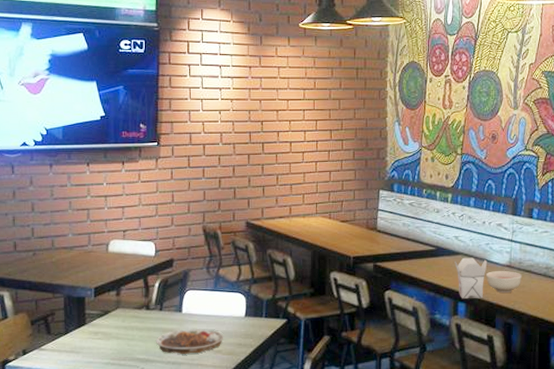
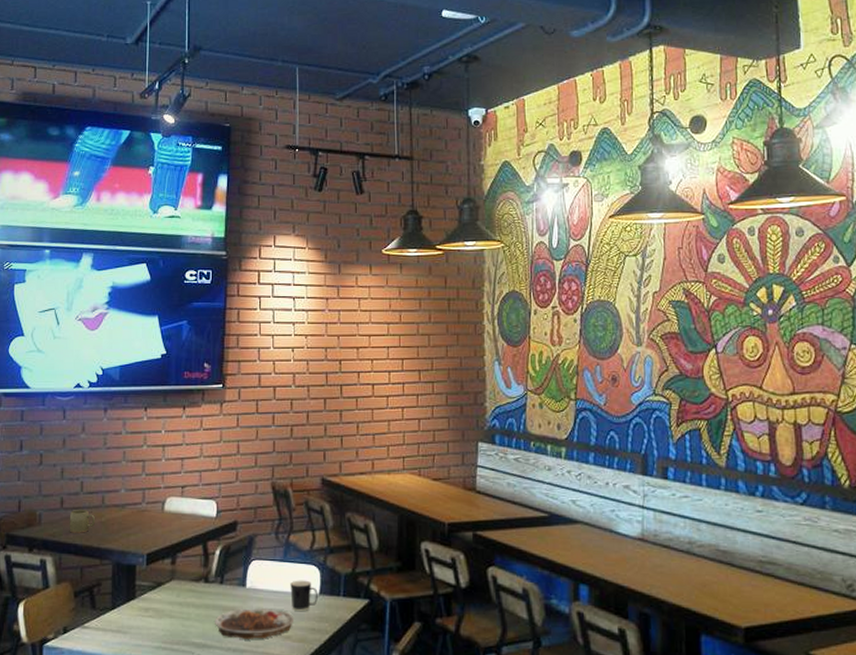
mug: none [22,251,47,272] -> present [69,509,96,533]
mug: none [220,305,244,331] -> present [290,580,318,612]
takeout container: present [455,257,488,299] -> none [573,527,614,581]
bowl: present [486,271,523,294] -> none [613,545,659,575]

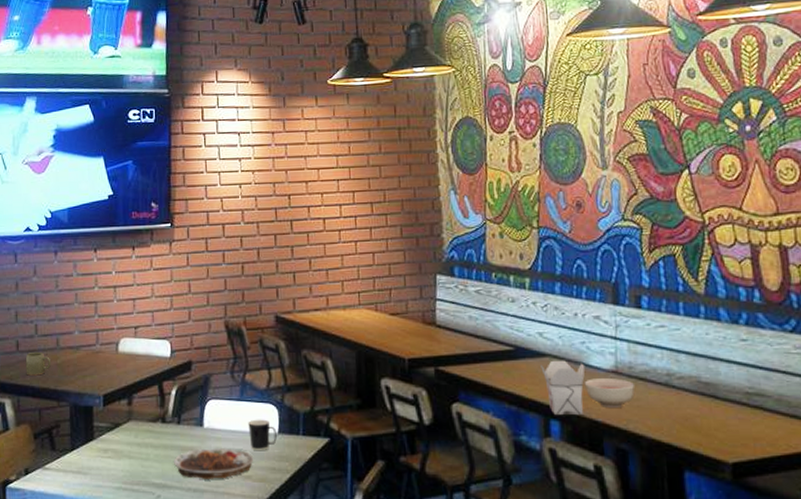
takeout container: none [573,527,614,581] -> present [541,360,586,416]
bowl: none [613,545,659,575] -> present [585,378,635,409]

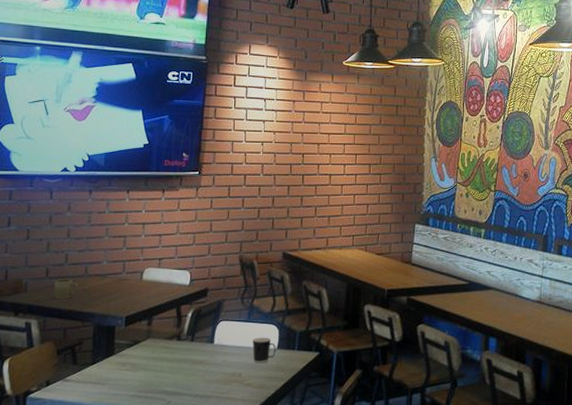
plate: present [174,448,254,479] -> none [185,361,255,387]
takeout container: present [541,360,586,416] -> none [486,292,519,334]
bowl: present [585,378,635,409] -> none [517,306,552,329]

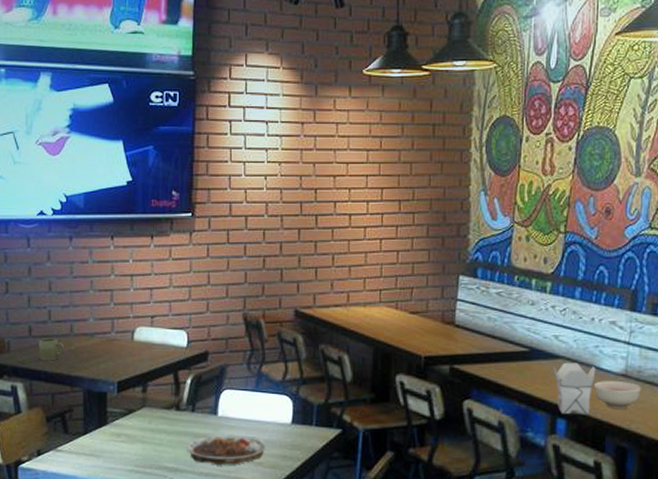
plate: none [185,361,255,387] -> present [187,435,266,465]
mug: present [252,337,276,363] -> none [262,409,290,440]
takeout container: none [486,292,519,334] -> present [553,362,596,415]
bowl: none [517,306,552,329] -> present [594,381,642,410]

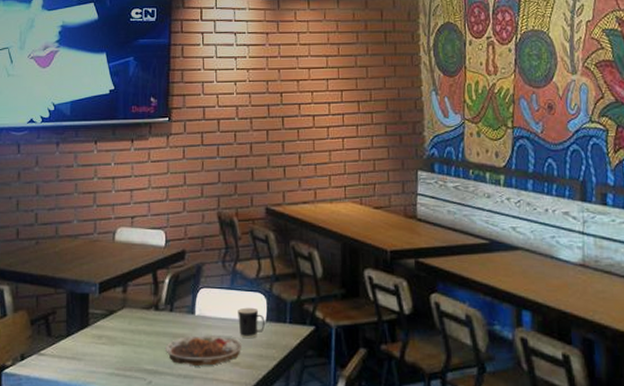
mug: present [38,337,65,361] -> none [25,239,50,263]
mug: none [262,409,290,440] -> present [238,307,265,339]
takeout container: present [553,362,596,415] -> none [514,253,555,307]
bowl: present [594,381,642,410] -> none [555,271,601,300]

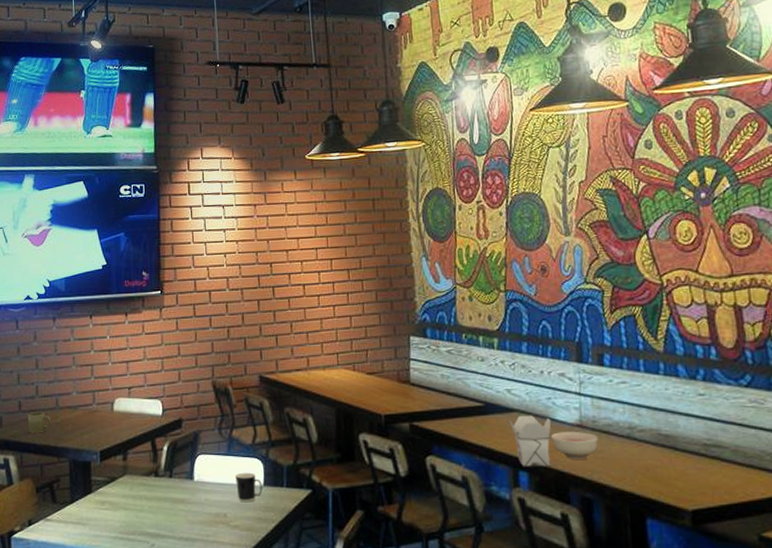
mug: none [25,239,50,263] -> present [27,411,52,434]
plate: present [165,335,243,366] -> none [166,500,241,529]
takeout container: none [514,253,555,307] -> present [509,415,552,467]
bowl: none [555,271,601,300] -> present [551,432,599,460]

